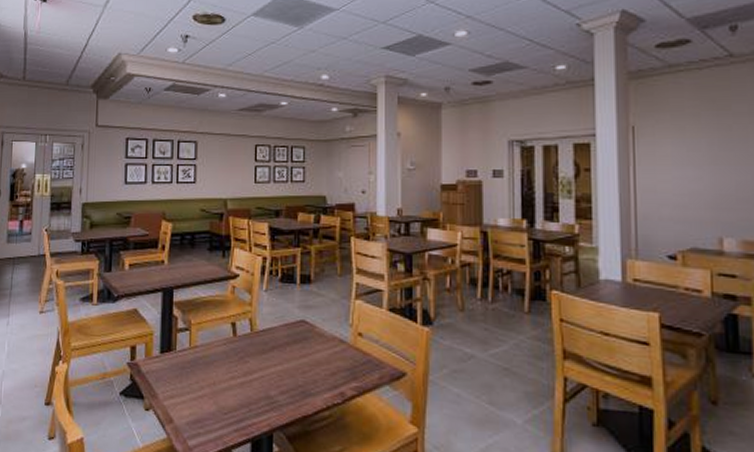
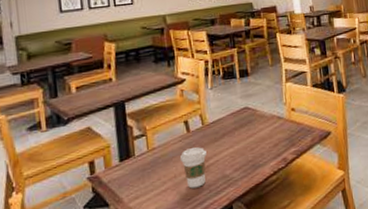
coffee cup: none [223,355,251,403] -> present [180,147,207,189]

